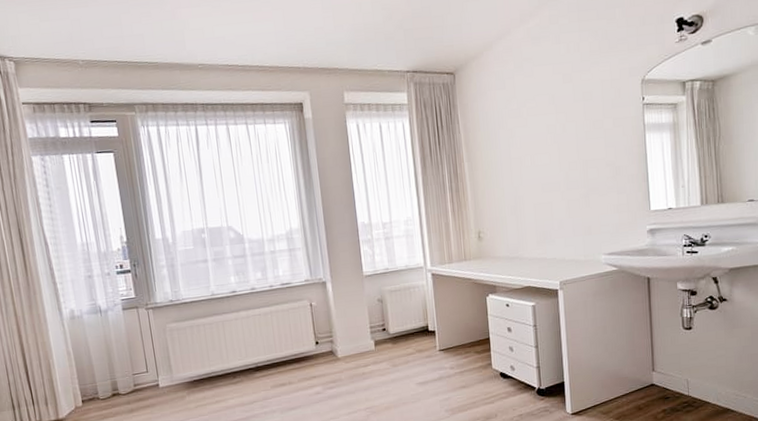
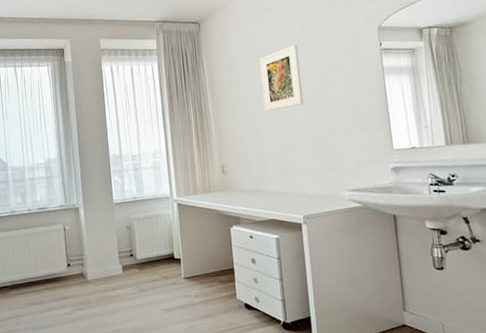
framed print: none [518,98,564,173] -> present [259,44,304,112]

